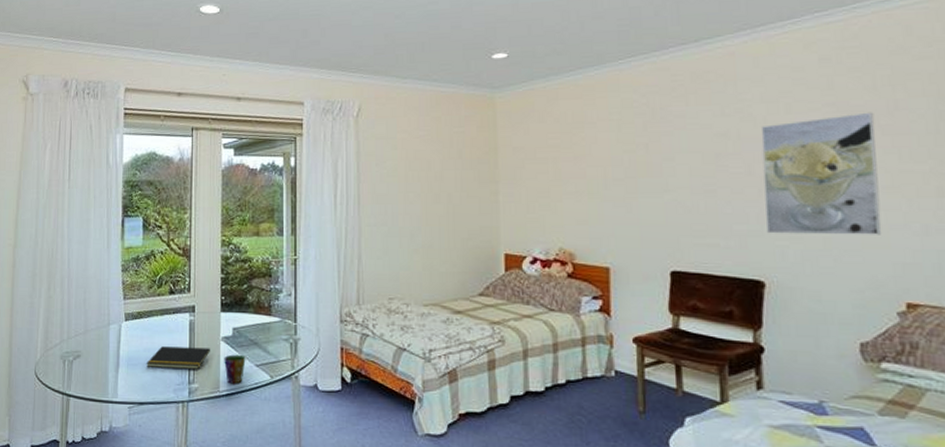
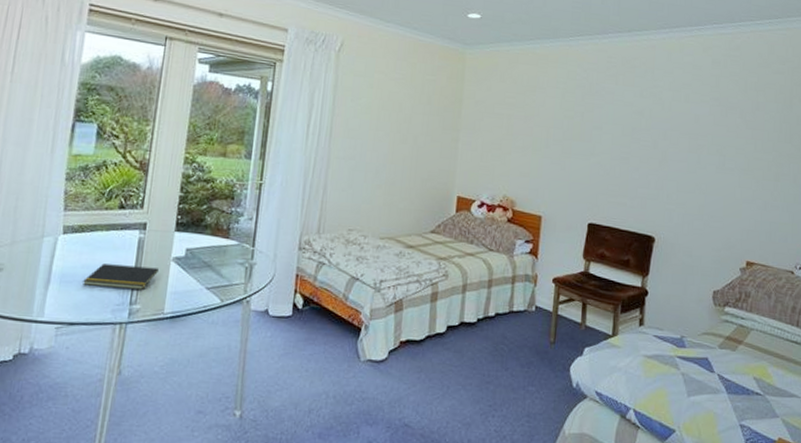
cup: present [224,354,246,384] -> none [172,275,197,307]
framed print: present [760,112,882,235] -> none [660,109,743,207]

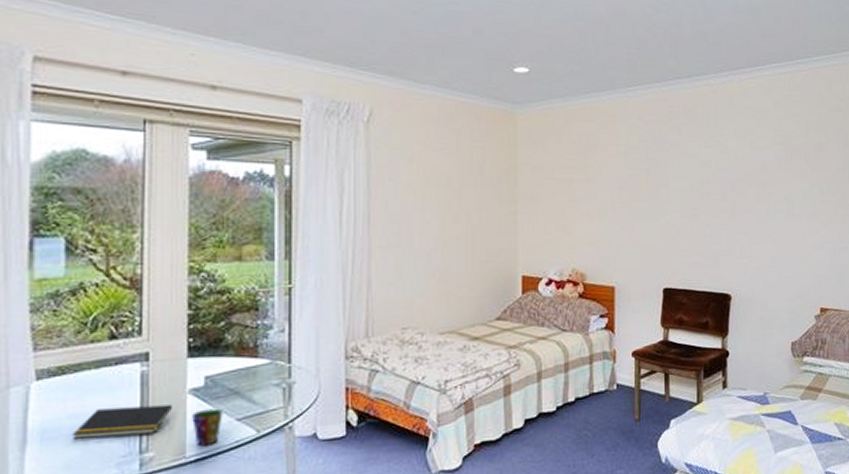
cup: none [172,275,197,307] -> present [192,408,223,446]

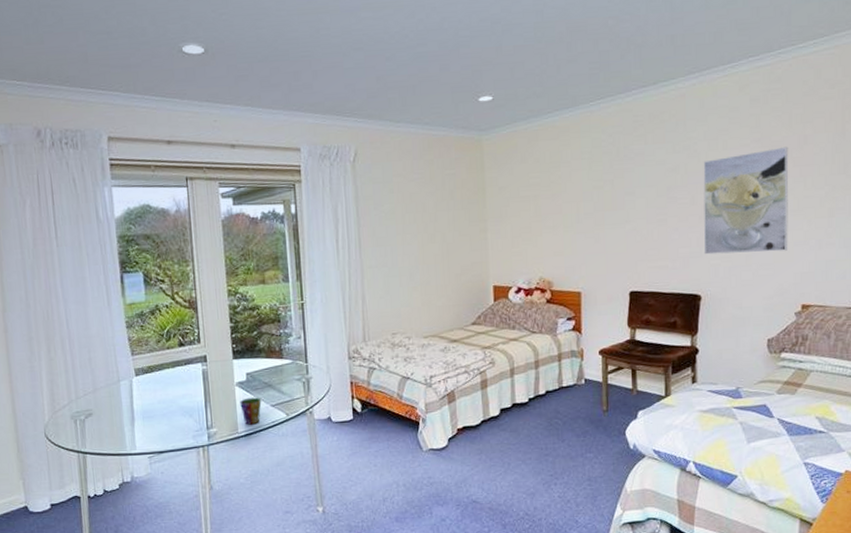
notepad: present [73,404,172,439] -> none [162,394,226,418]
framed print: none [733,151,808,254] -> present [703,146,789,255]

